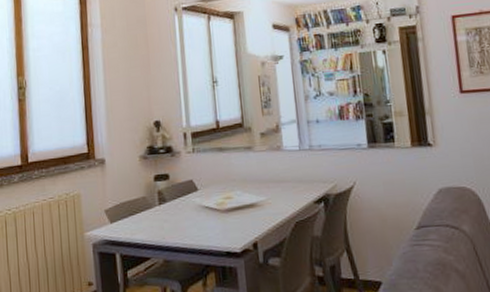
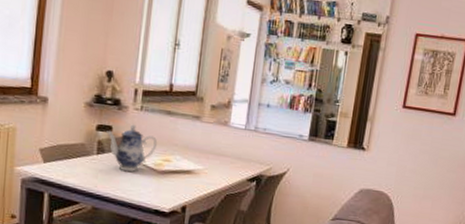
teapot: none [164,168,216,217] -> present [106,124,158,172]

